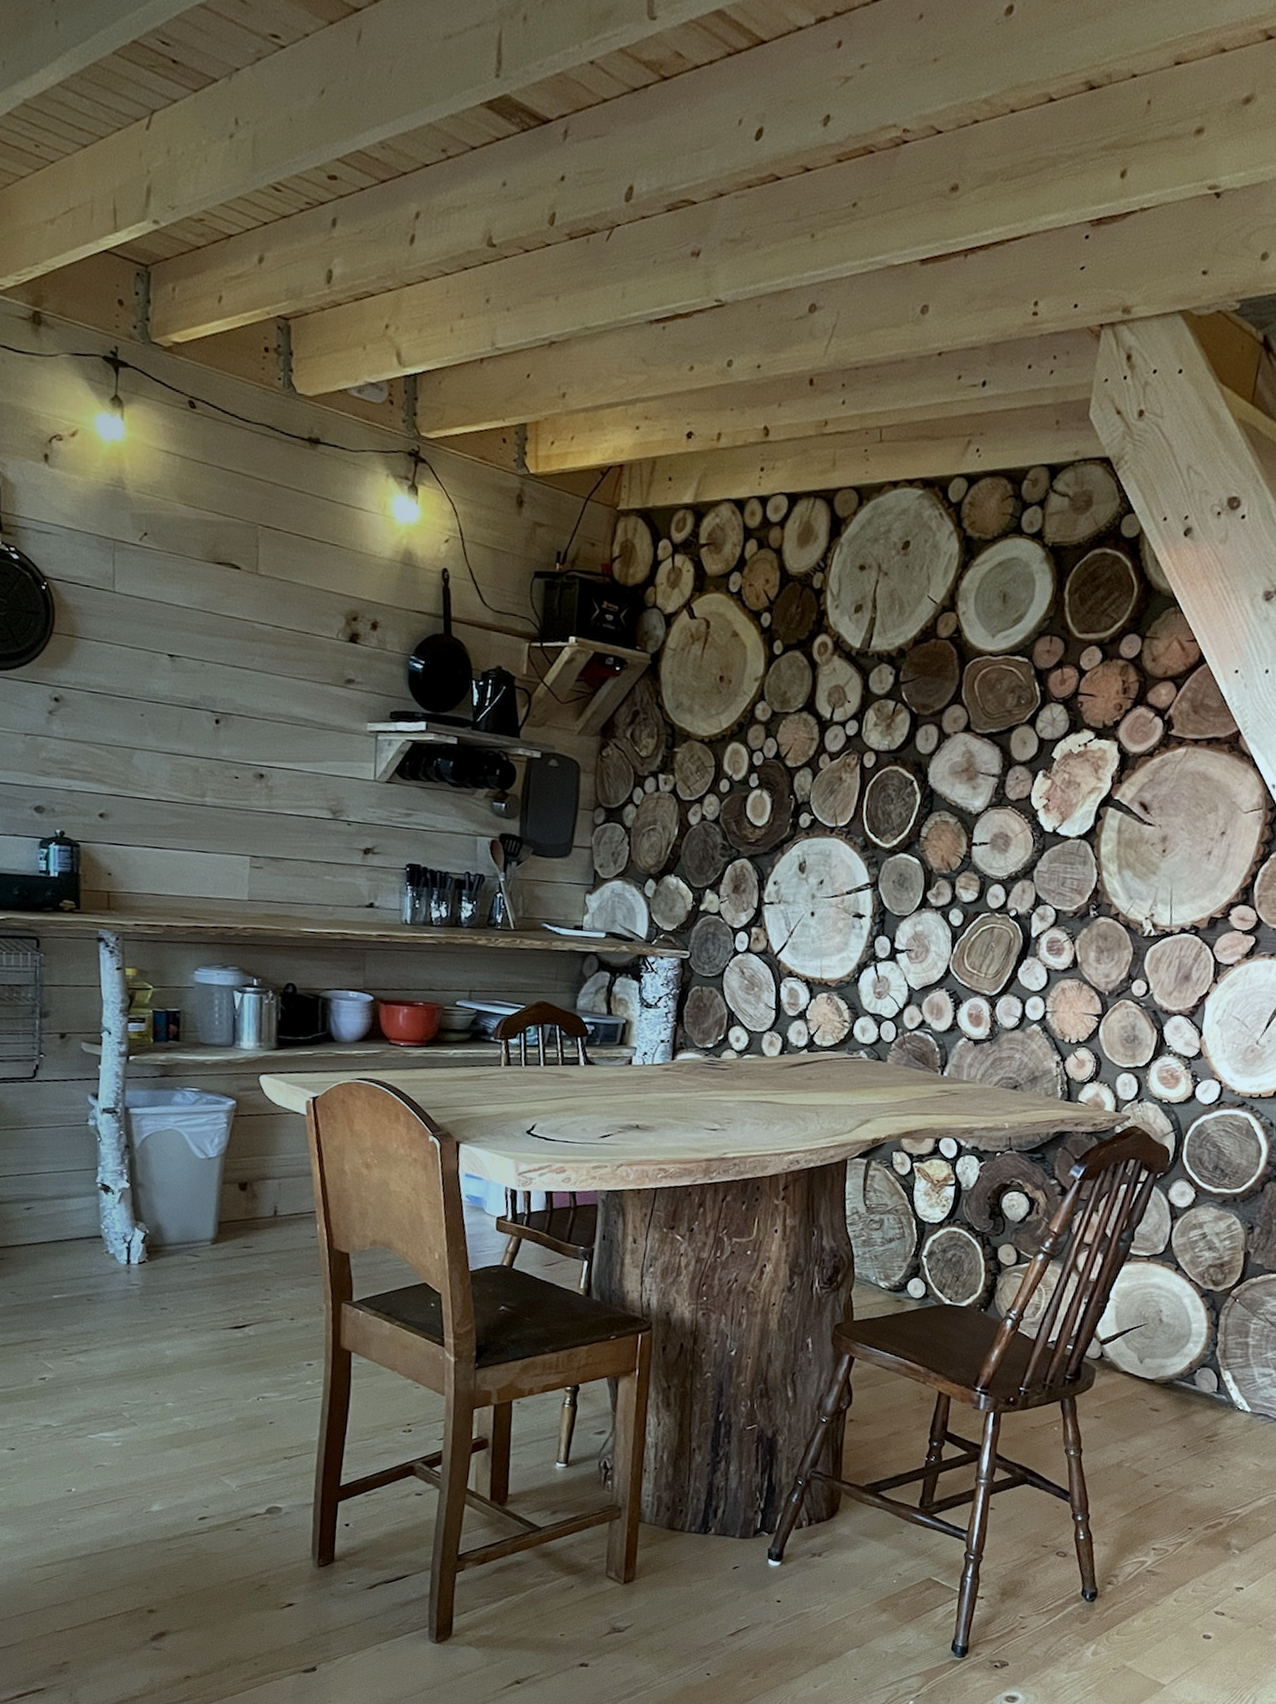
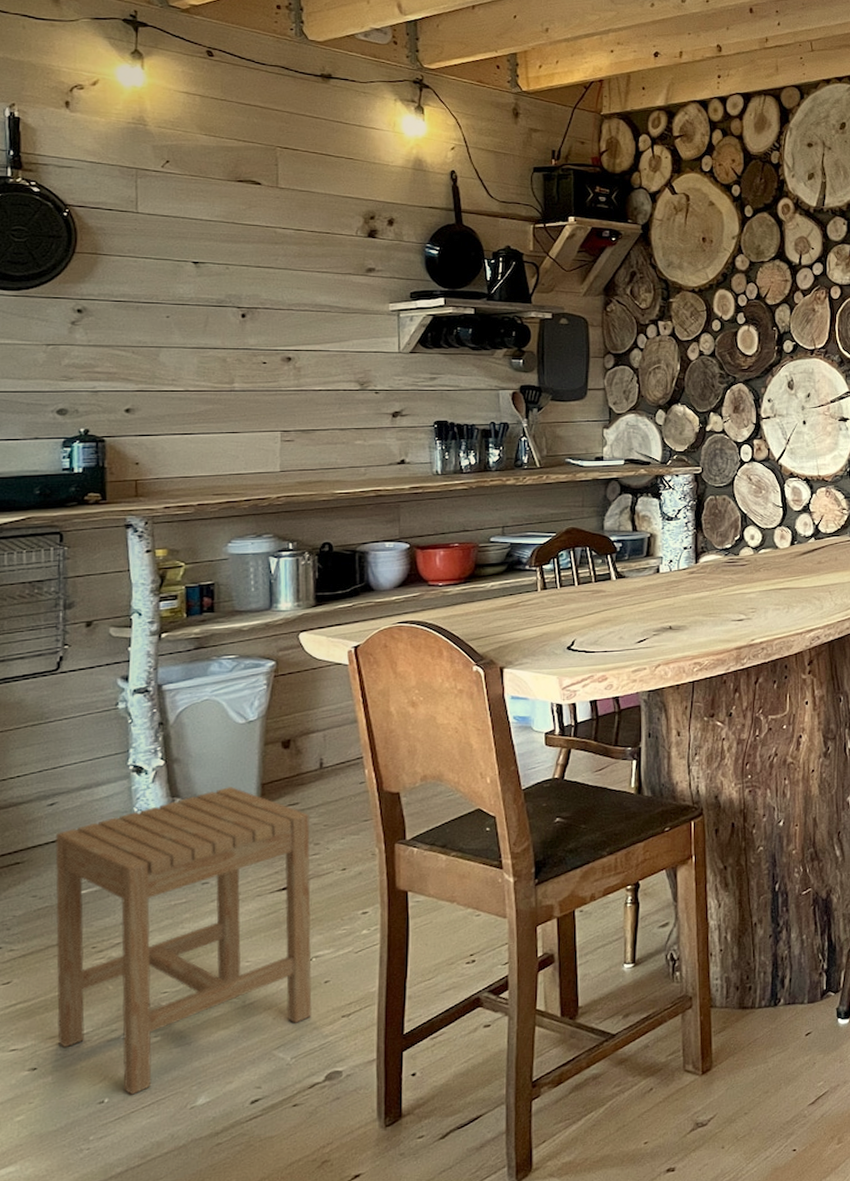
stool: none [31,1219,262,1490] -> present [55,787,312,1095]

